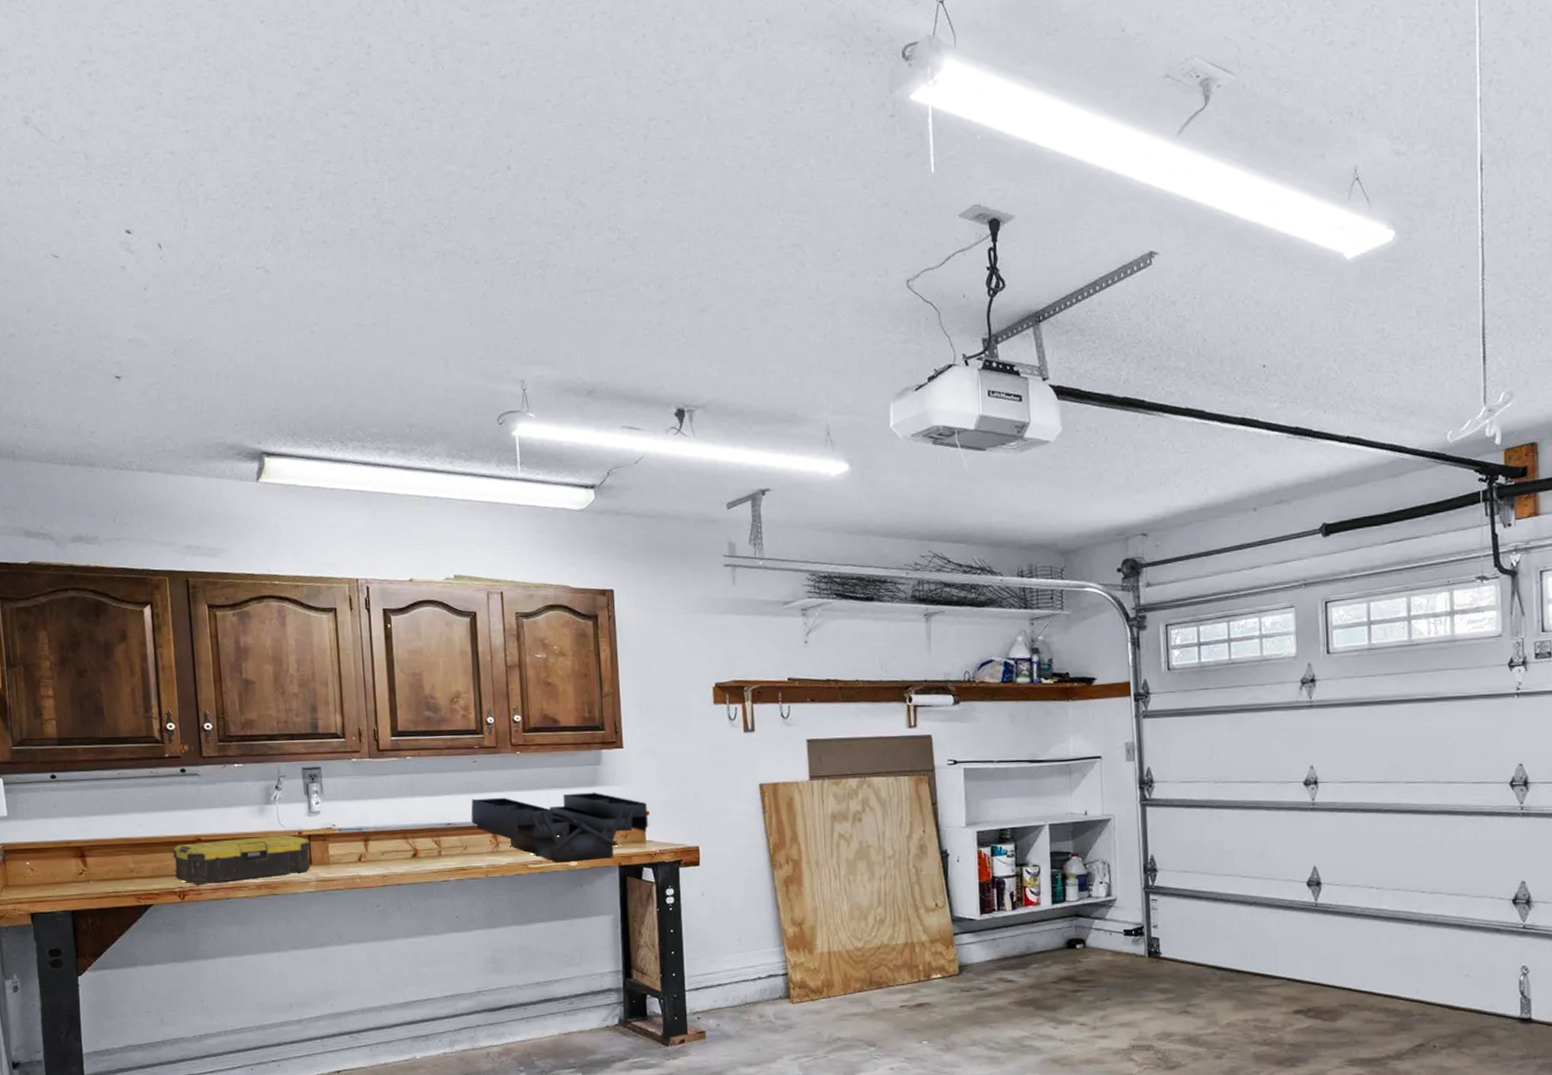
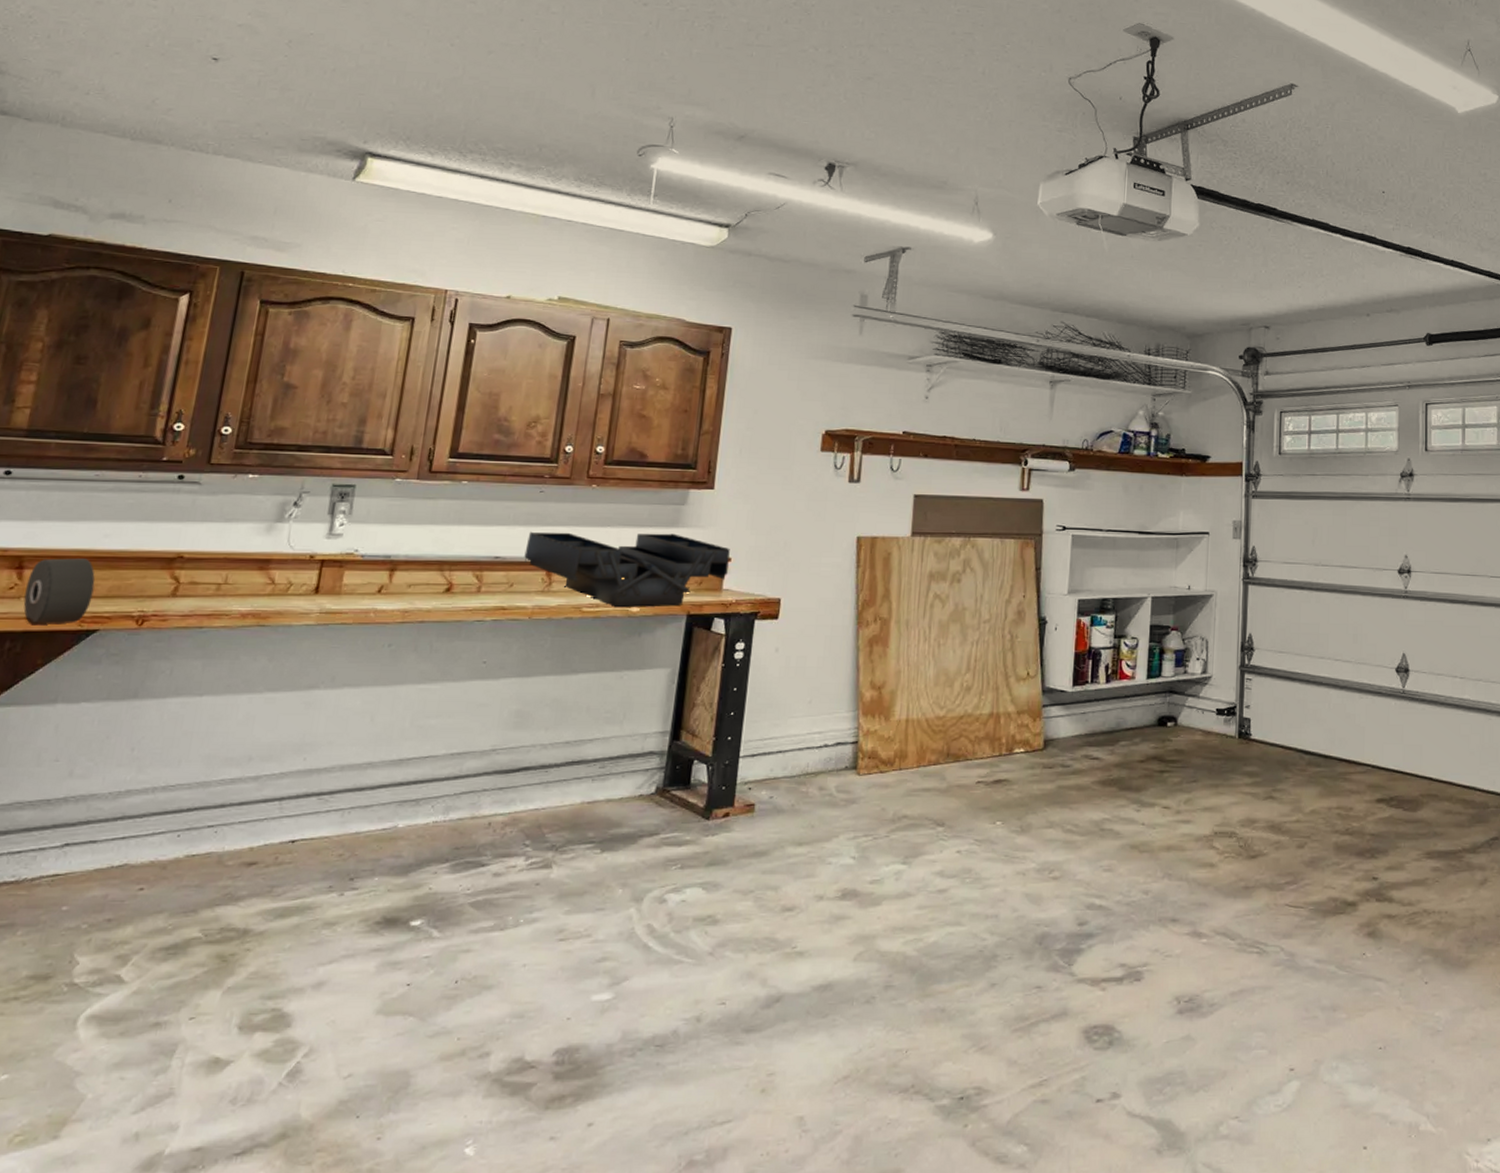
duct tape: none [91,846,142,904] -> present [23,558,95,626]
toolbox: present [172,834,311,885] -> none [137,557,324,610]

